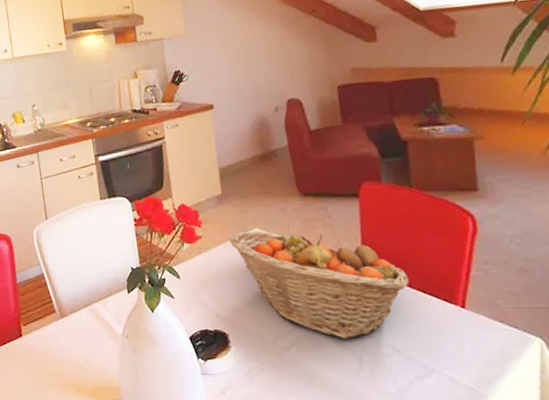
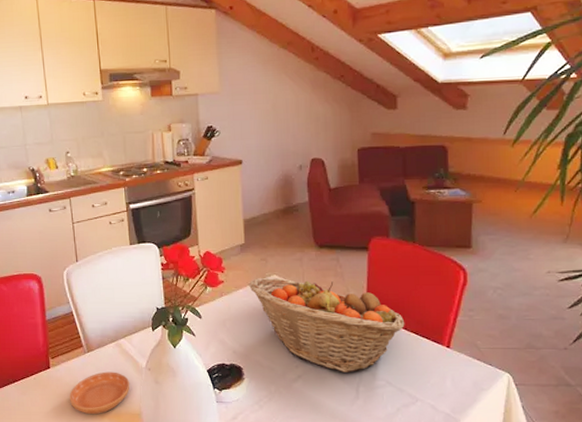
saucer: none [43,340,107,389] -> present [69,371,130,415]

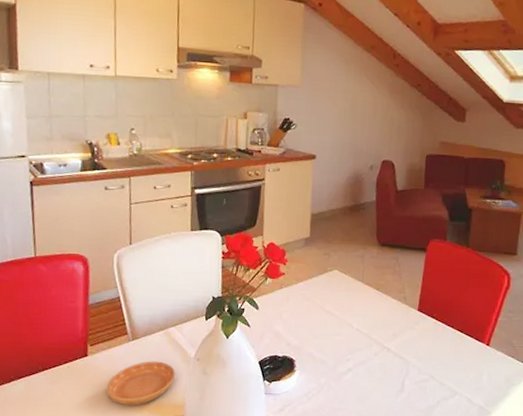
fruit basket: present [248,277,405,372] -> none [309,271,452,367]

